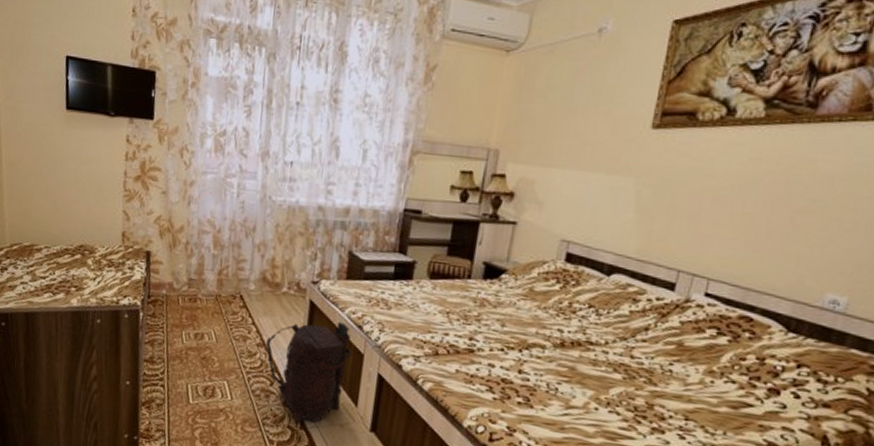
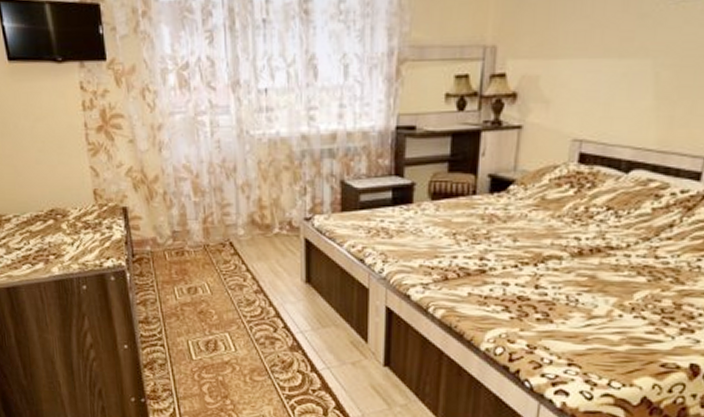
backpack: present [266,321,352,423] -> none [264,257,355,366]

